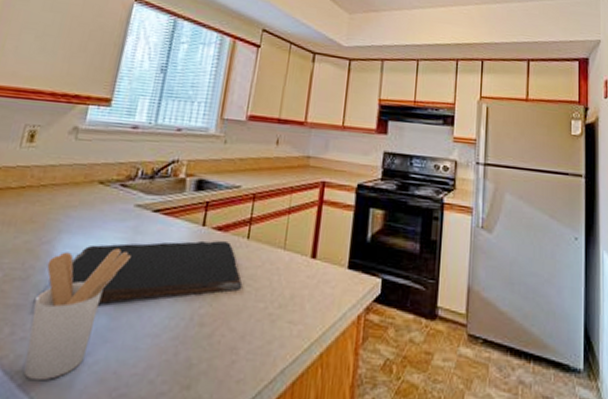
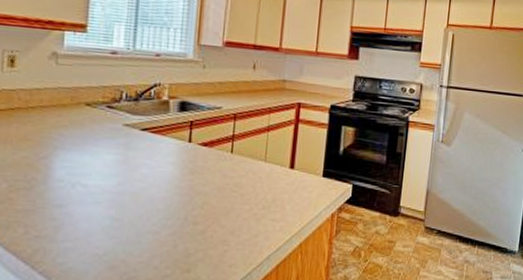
utensil holder: present [23,248,131,381] -> none [41,162,125,269]
cutting board: present [71,240,243,304] -> none [70,154,229,208]

